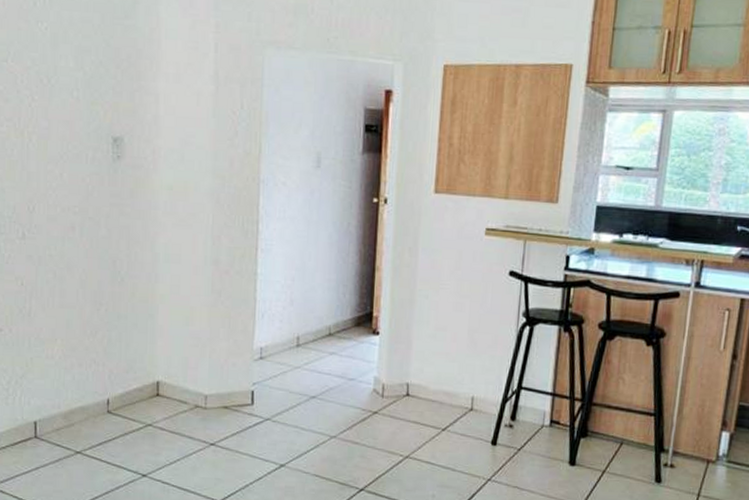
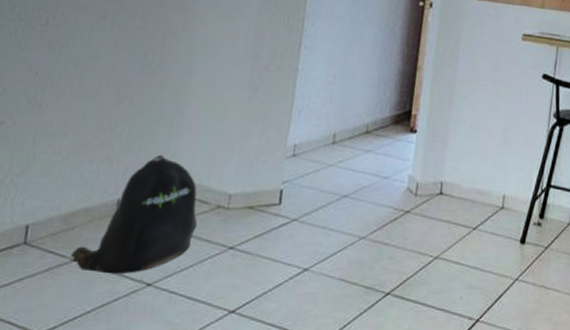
backpack: none [75,358,180,465] -> present [71,154,198,273]

